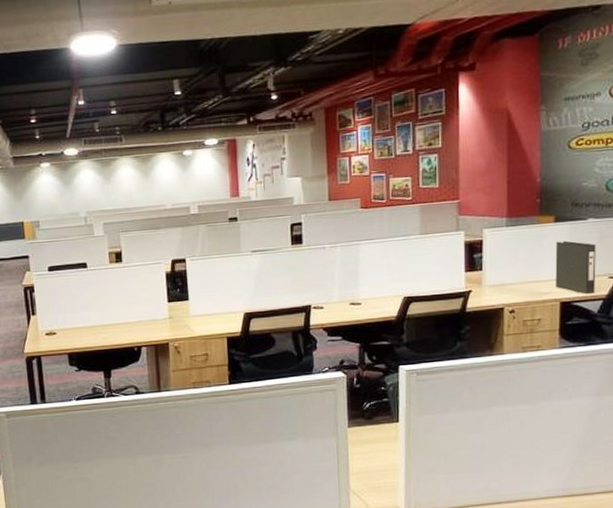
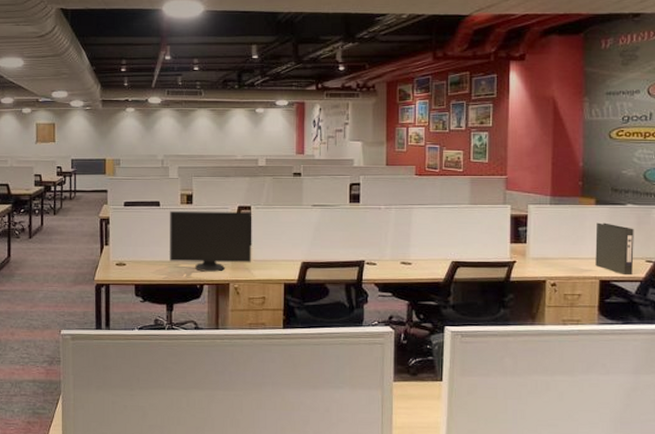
computer monitor: none [99,264,191,333] -> present [170,210,252,272]

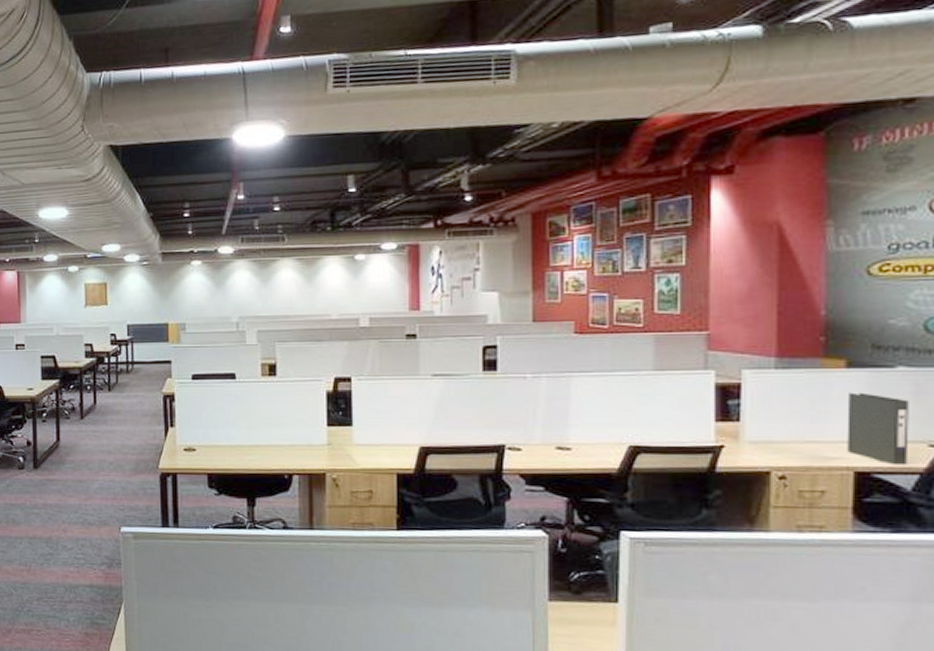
computer monitor: present [170,210,252,272] -> none [248,384,354,459]

